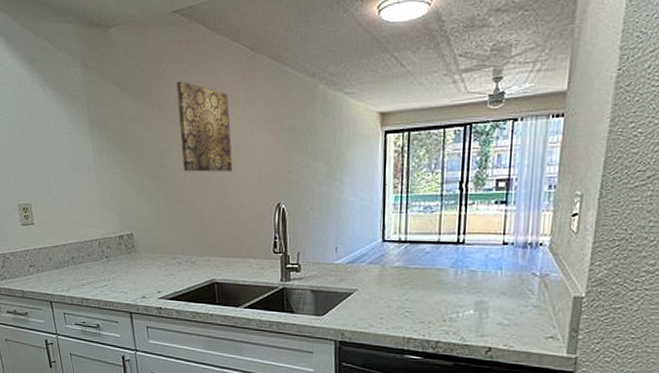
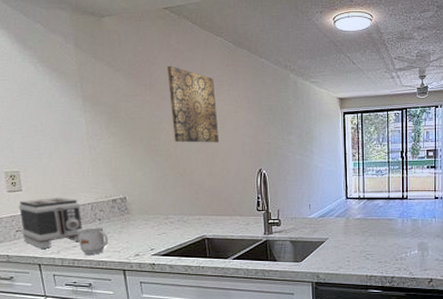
toaster: none [31,231,91,286] -> present [18,197,83,249]
mug: none [85,265,116,294] -> present [77,227,109,254]

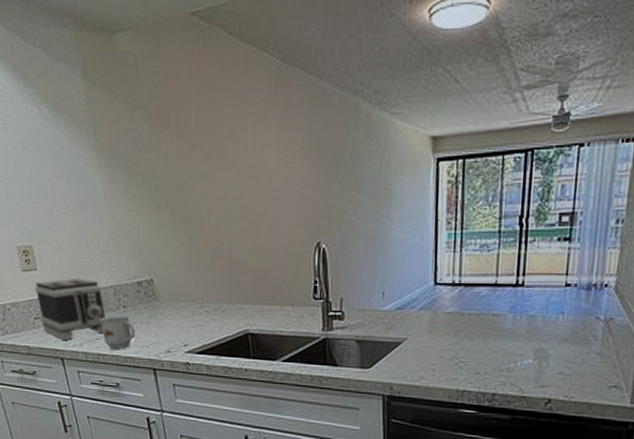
wall art: present [166,66,220,143] -> none [196,99,266,207]

